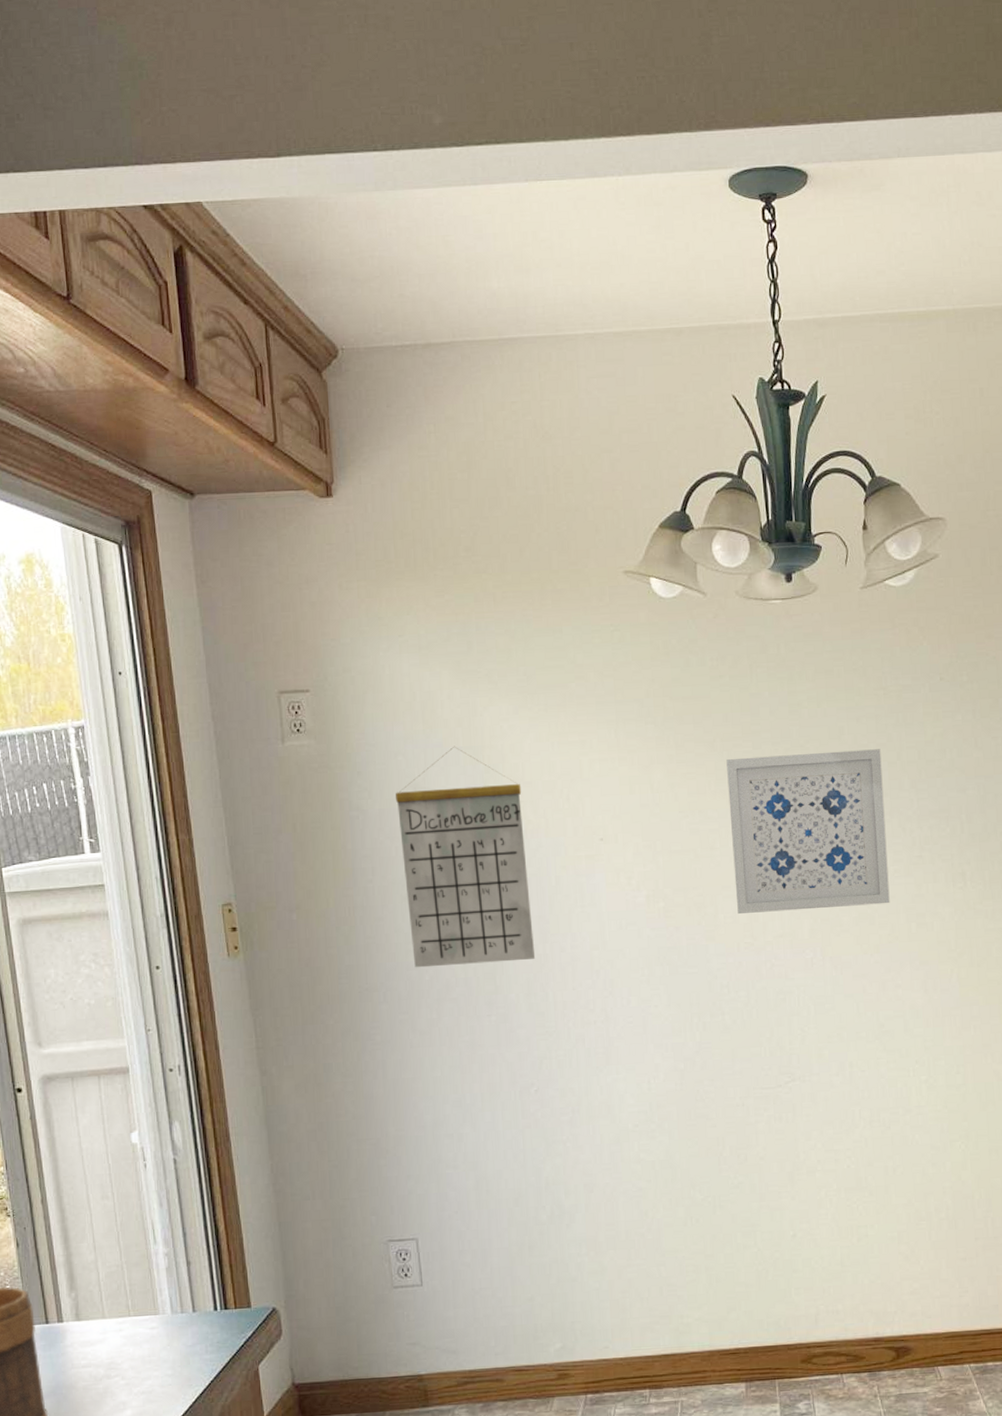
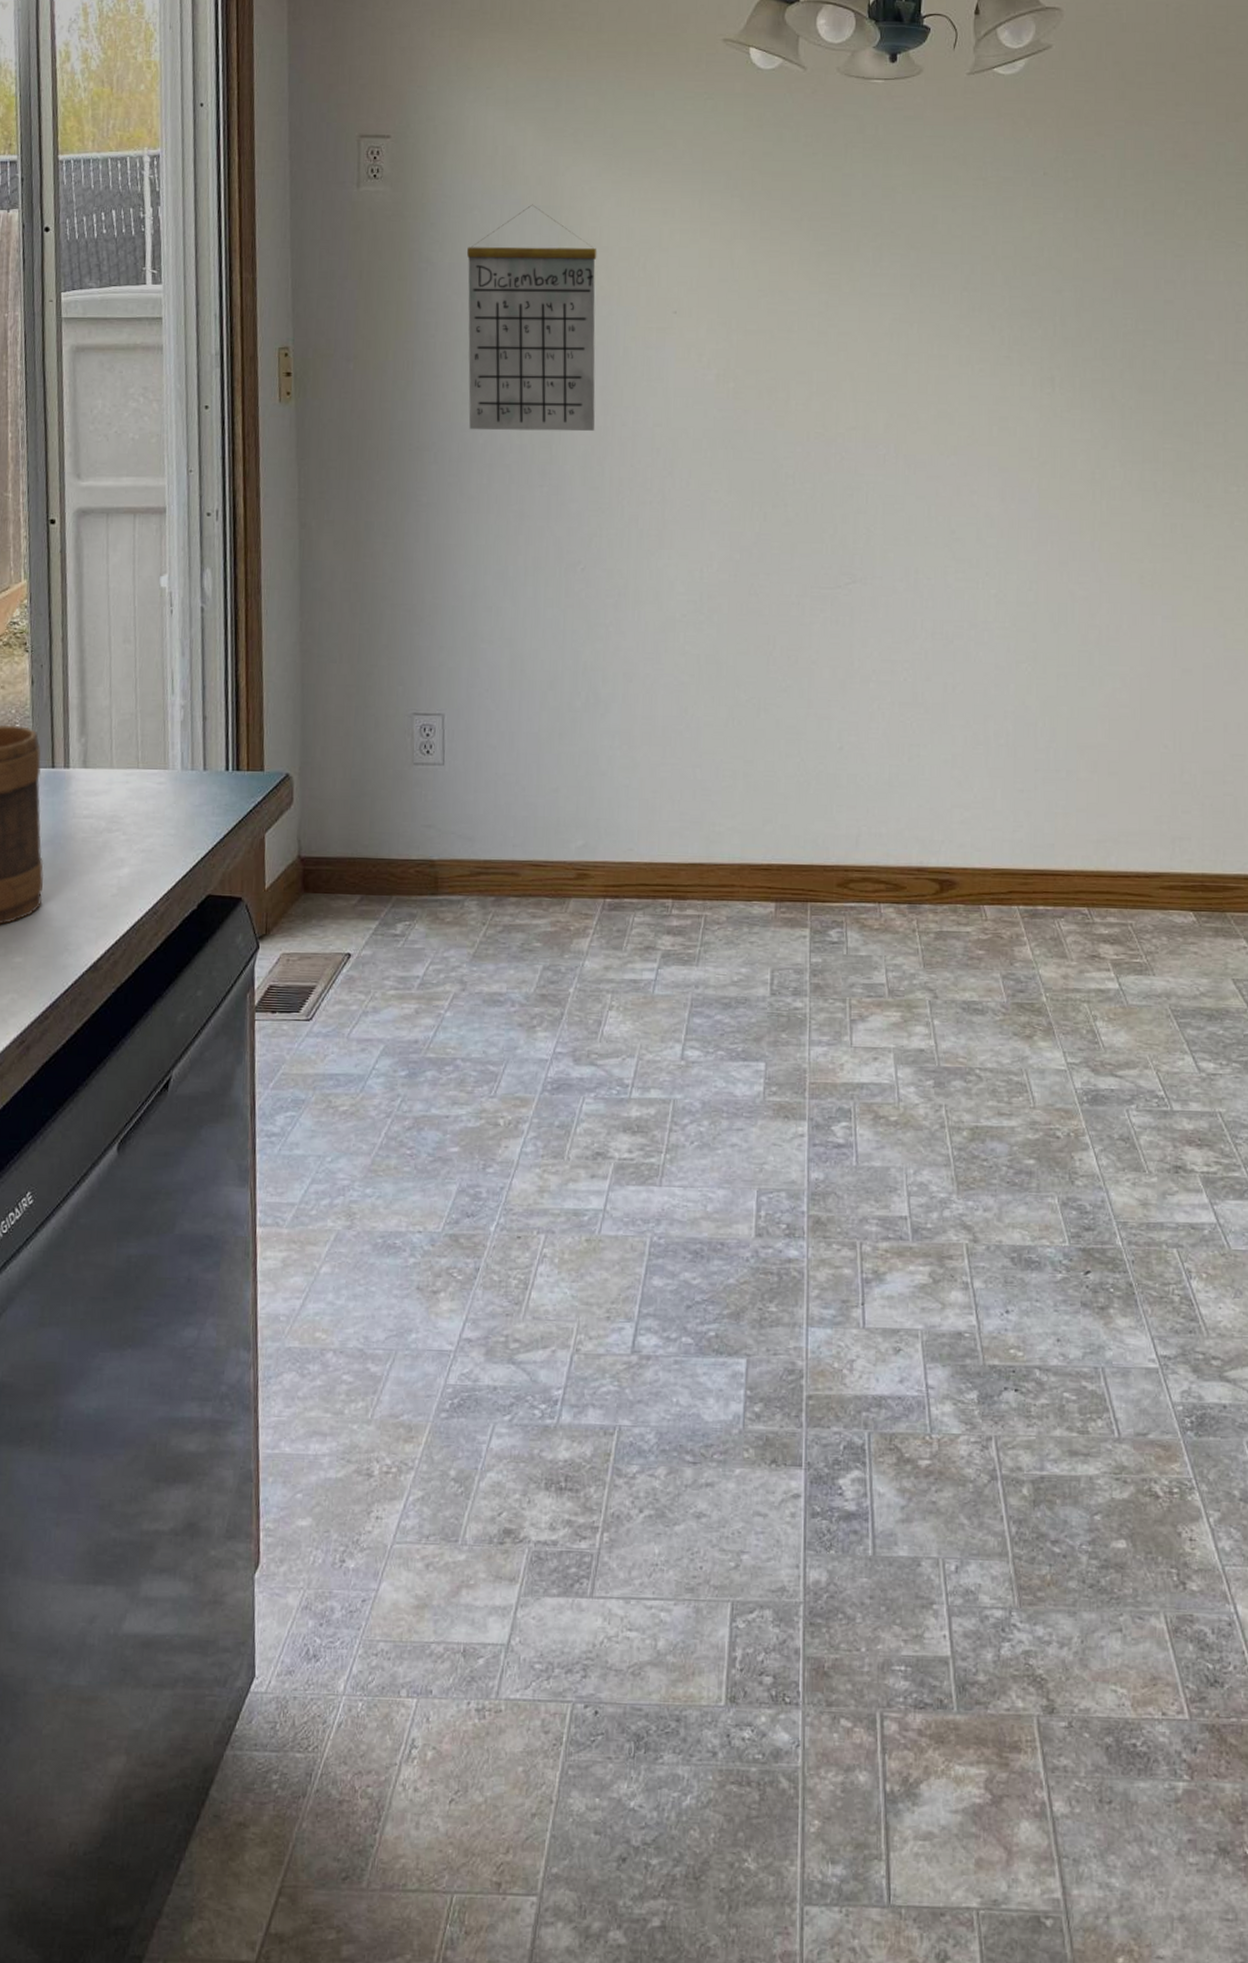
wall art: present [726,749,890,914] -> none [810,239,975,404]

